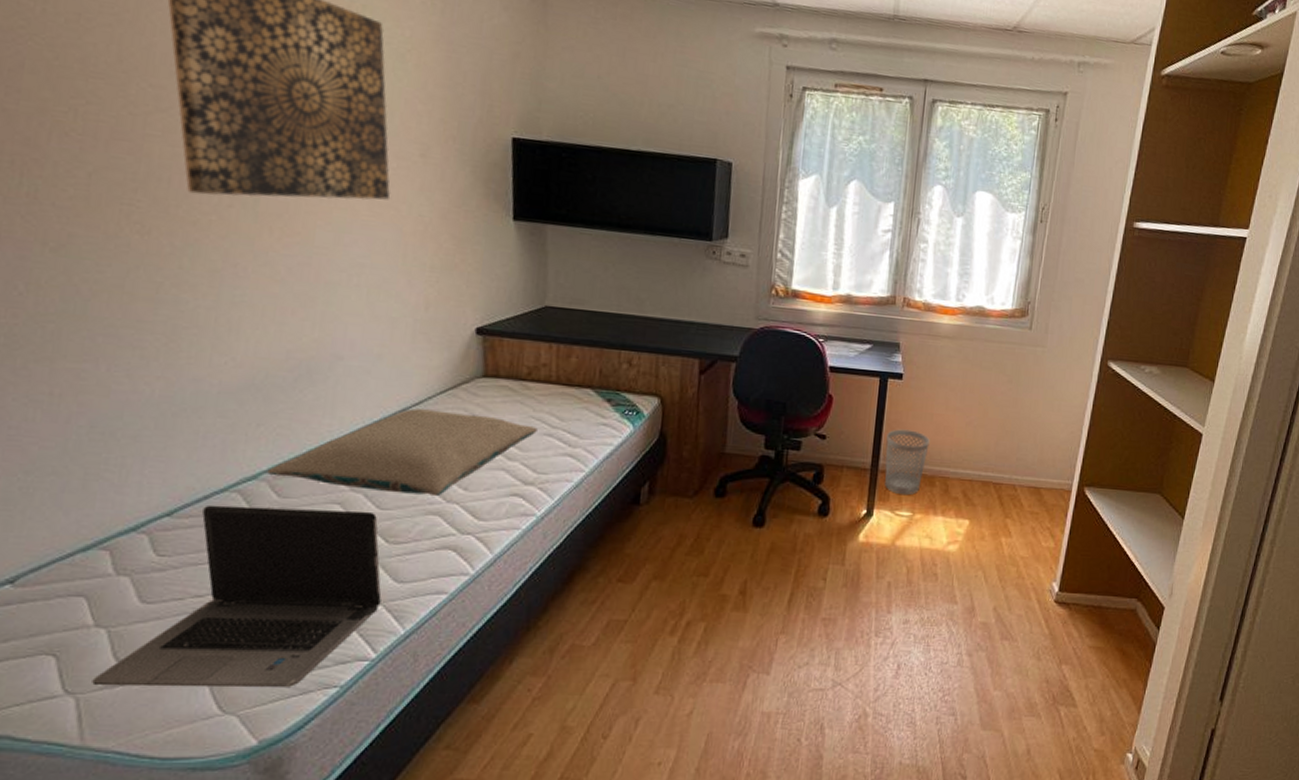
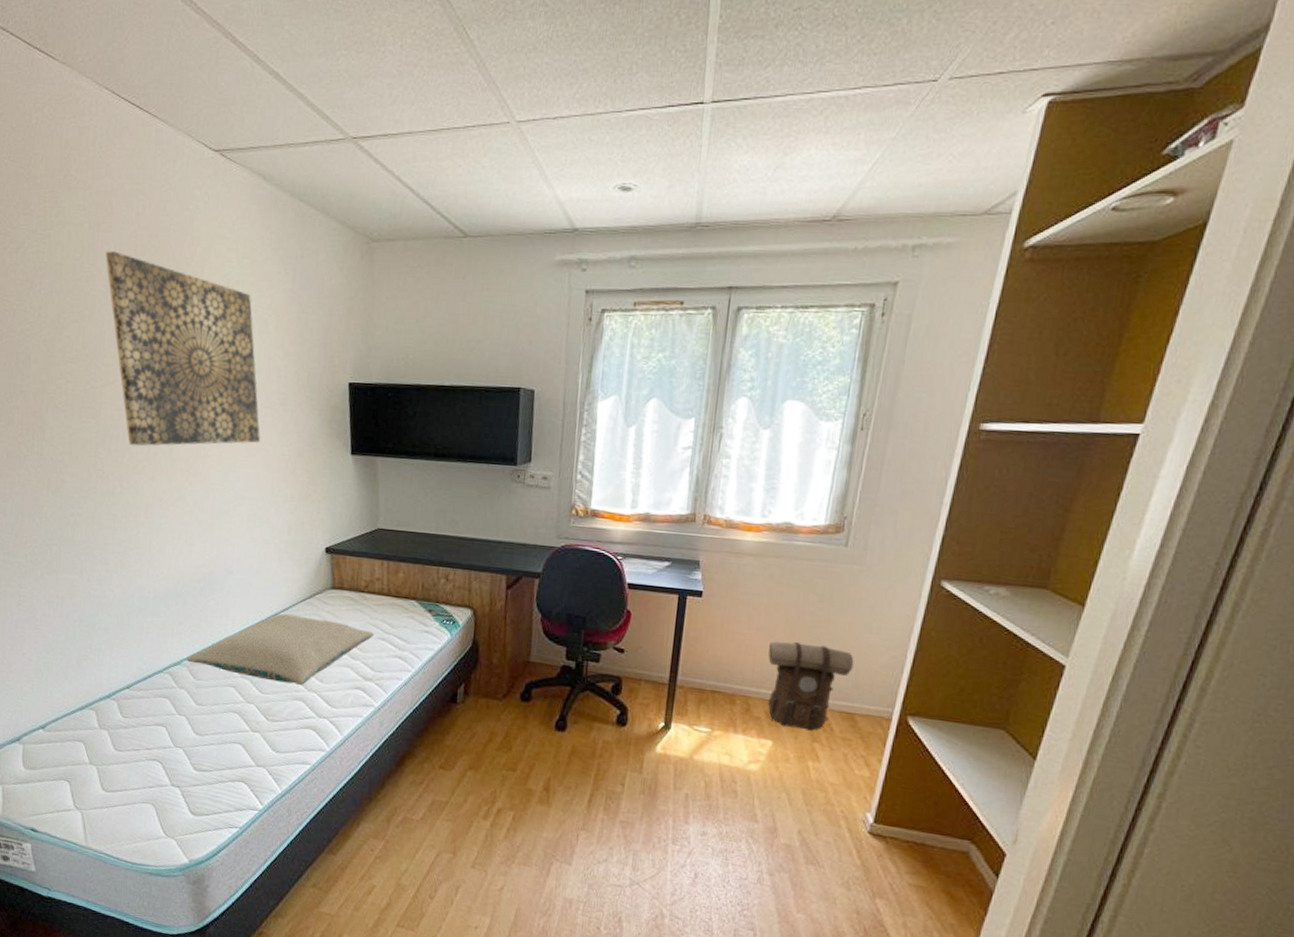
laptop computer: present [92,505,382,687] -> none [90,682,265,823]
wastebasket: present [884,429,930,496] -> none [683,646,731,712]
backpack: none [964,421,1039,507] -> present [767,641,854,731]

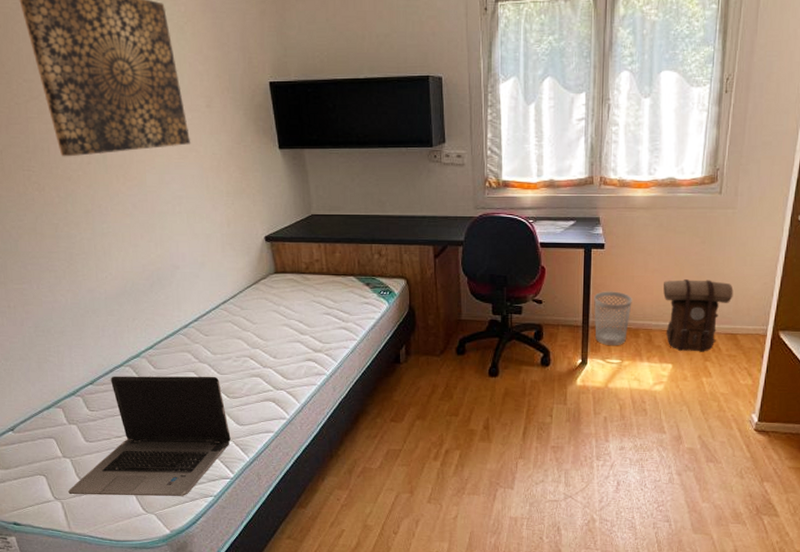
laptop computer: none [90,682,265,823] -> present [68,376,231,496]
pillow: present [186,613,374,685] -> none [145,300,319,363]
wastebasket: none [683,646,731,712] -> present [594,291,632,346]

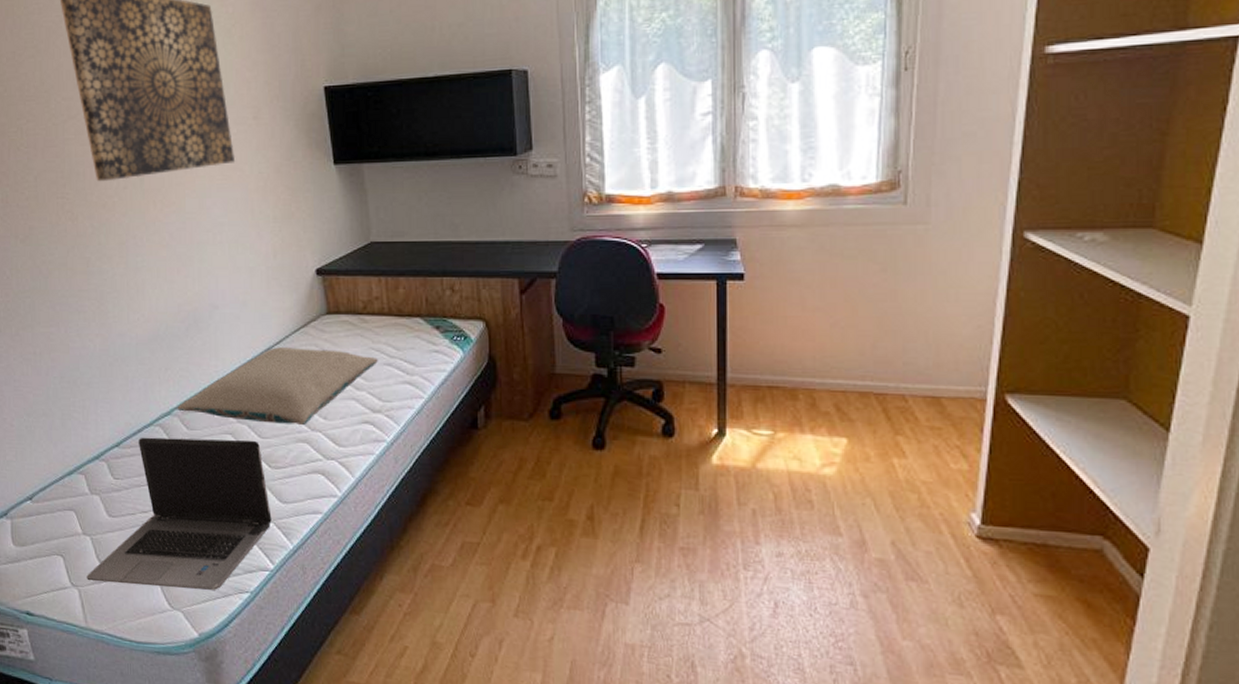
pillow: none [145,300,319,363] -> present [177,347,378,425]
wastebasket: present [594,291,632,346] -> none [732,336,786,412]
backpack: present [663,279,734,352] -> none [830,321,932,422]

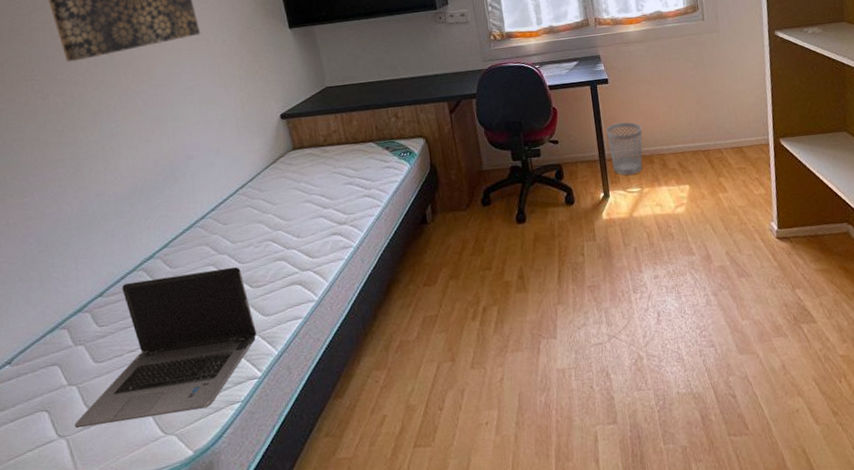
pillow: present [177,347,378,425] -> none [159,178,340,254]
wastebasket: none [732,336,786,412] -> present [606,122,643,176]

